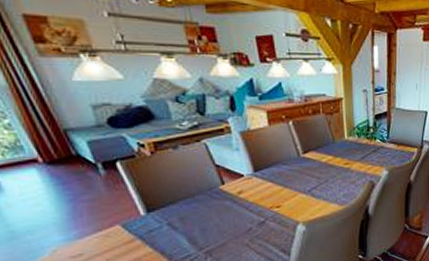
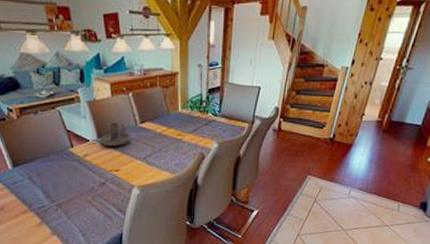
candle holder: none [256,153,293,181] -> present [99,122,130,147]

